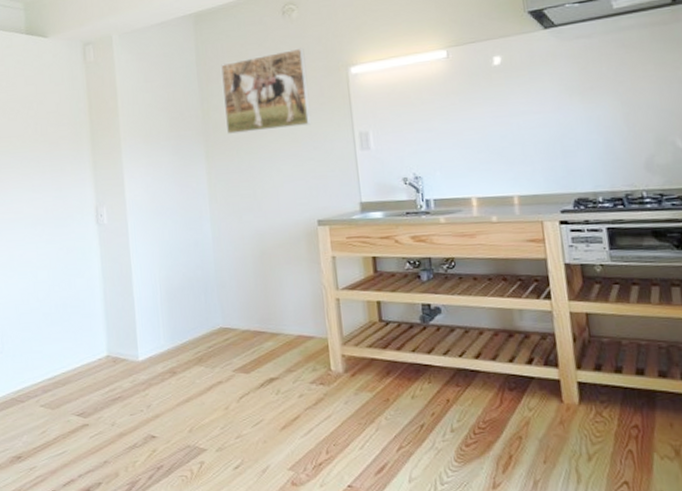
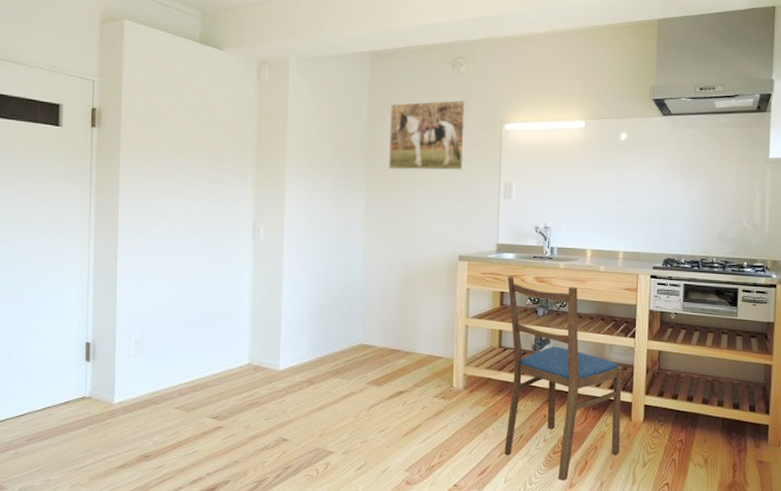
dining chair: none [378,237,553,481] -> present [504,276,622,482]

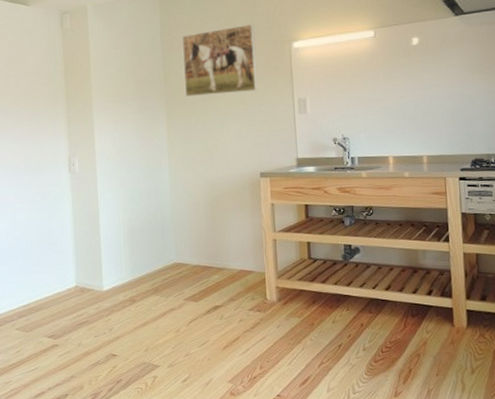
dining chair: present [504,276,622,482] -> none [310,188,445,390]

